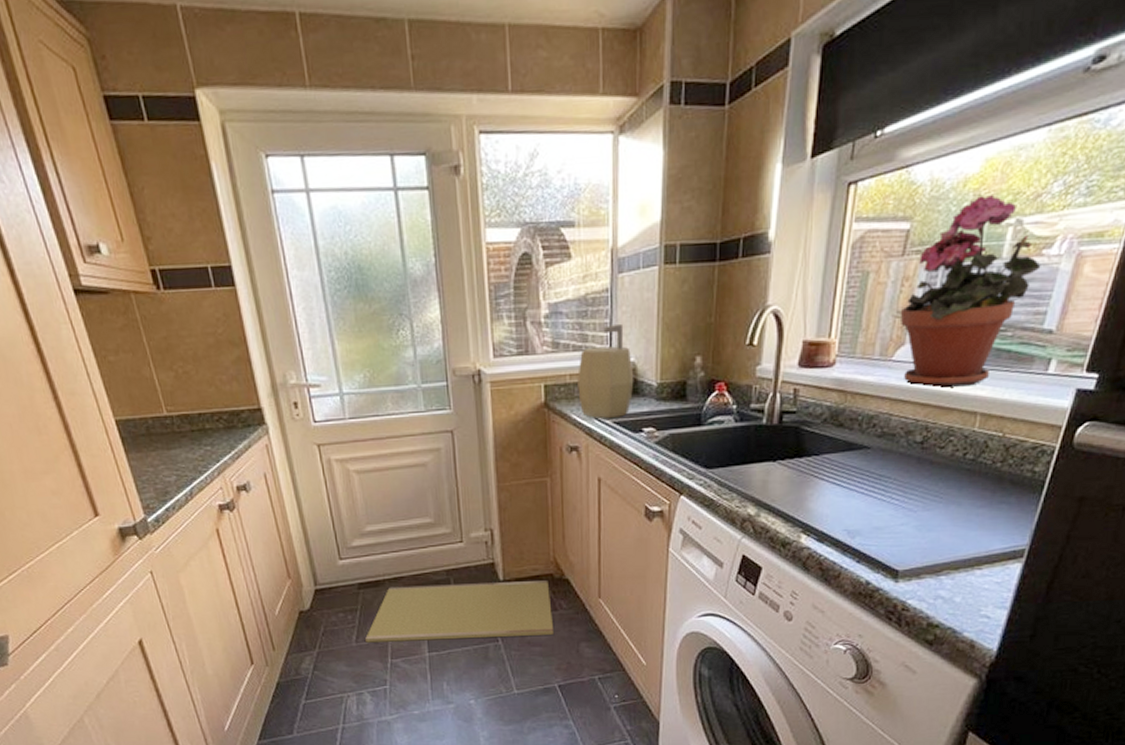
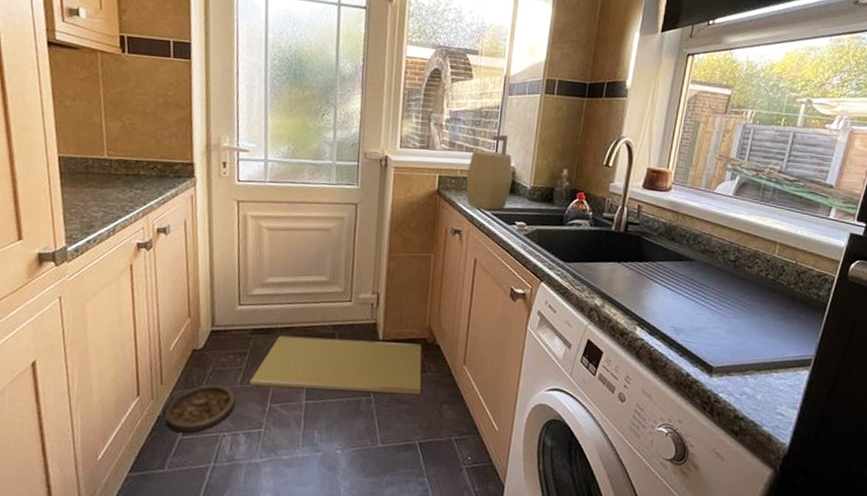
pet bowl: none [283,644,354,697] -> present [164,383,235,433]
potted plant: present [900,195,1041,388] -> none [721,78,825,221]

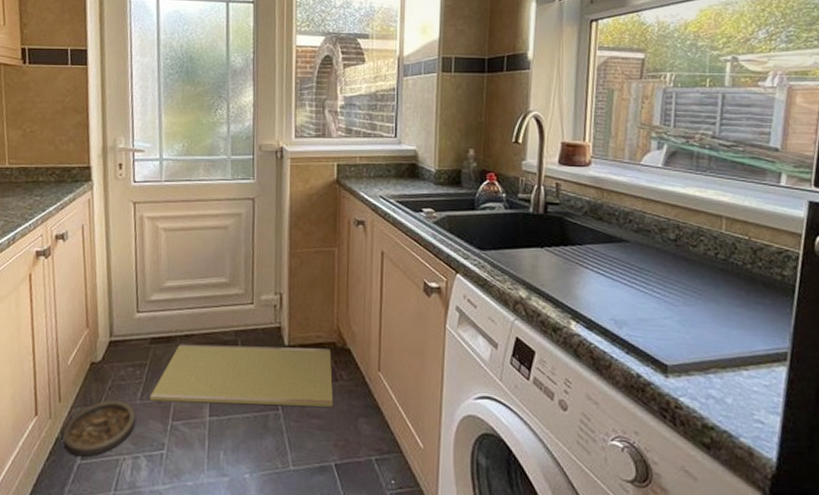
soap dispenser: present [466,134,513,211] -> none [366,117,416,198]

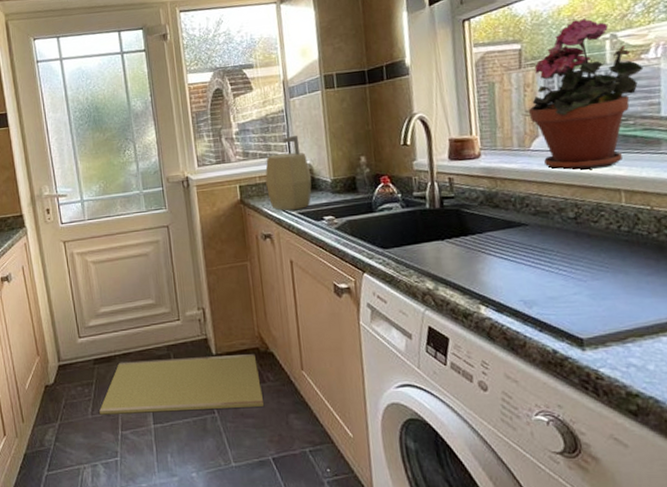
pet bowl: present [63,399,135,457] -> none [29,416,90,468]
soap dispenser: none [366,117,416,198] -> present [265,135,312,211]
potted plant: none [643,37,759,192] -> present [528,19,644,171]

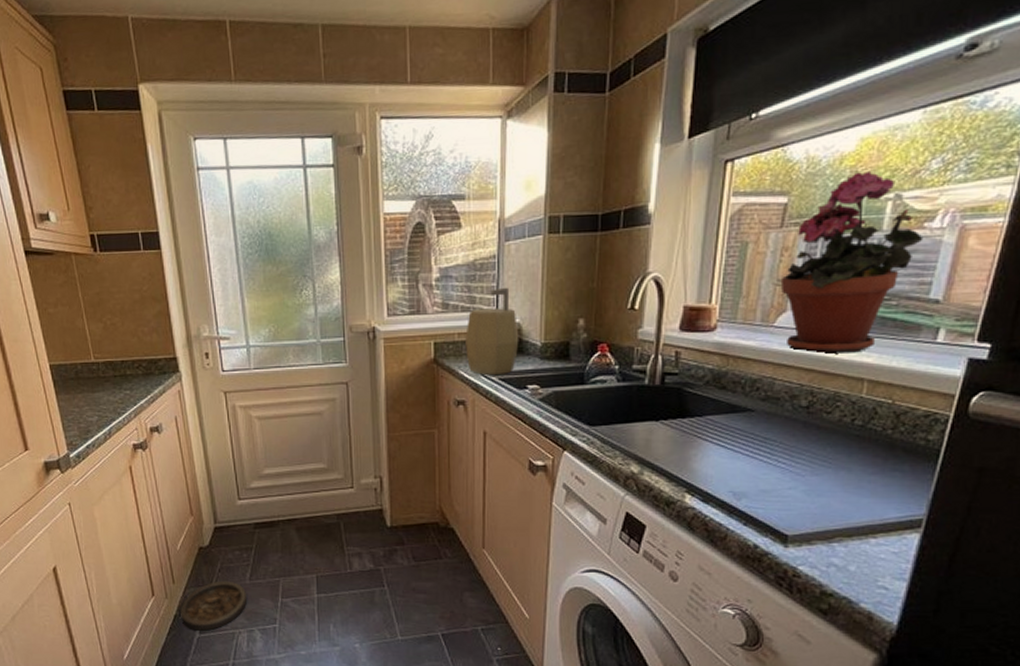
pet bowl: none [29,416,90,468] -> present [180,580,247,631]
door mat: present [99,354,265,415] -> none [258,528,439,583]

